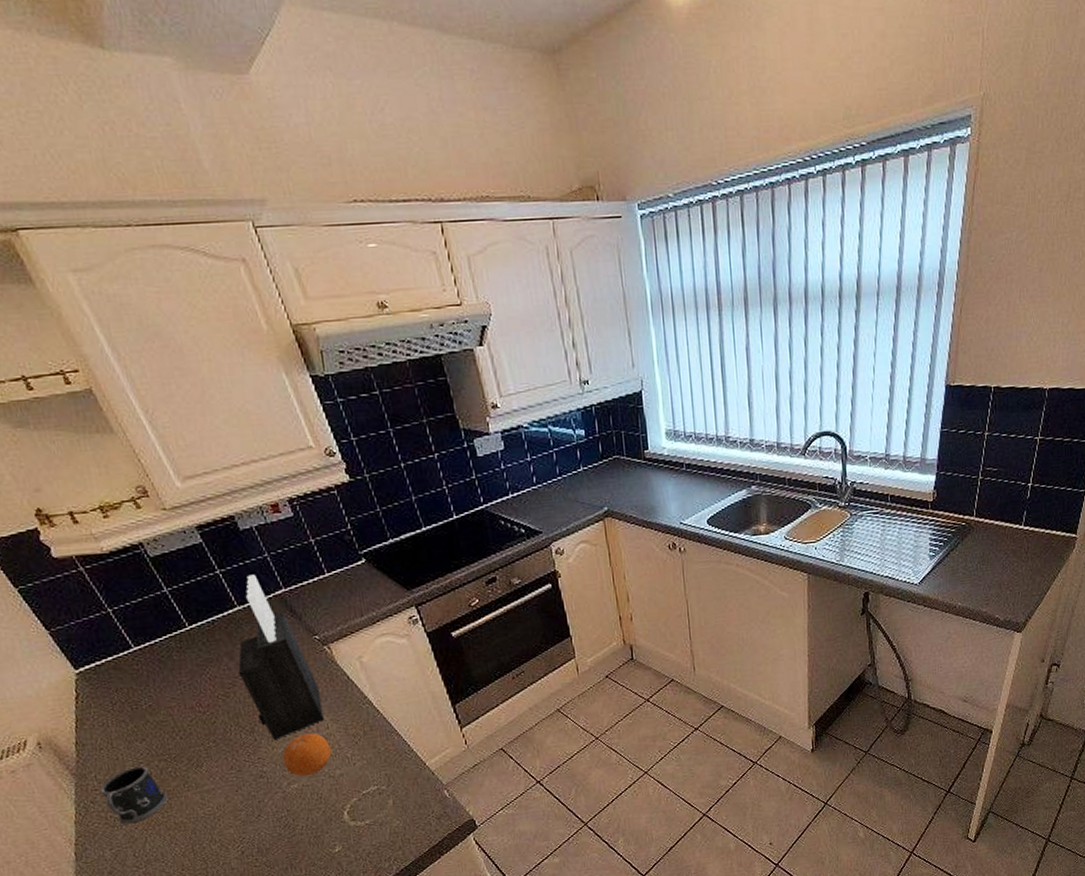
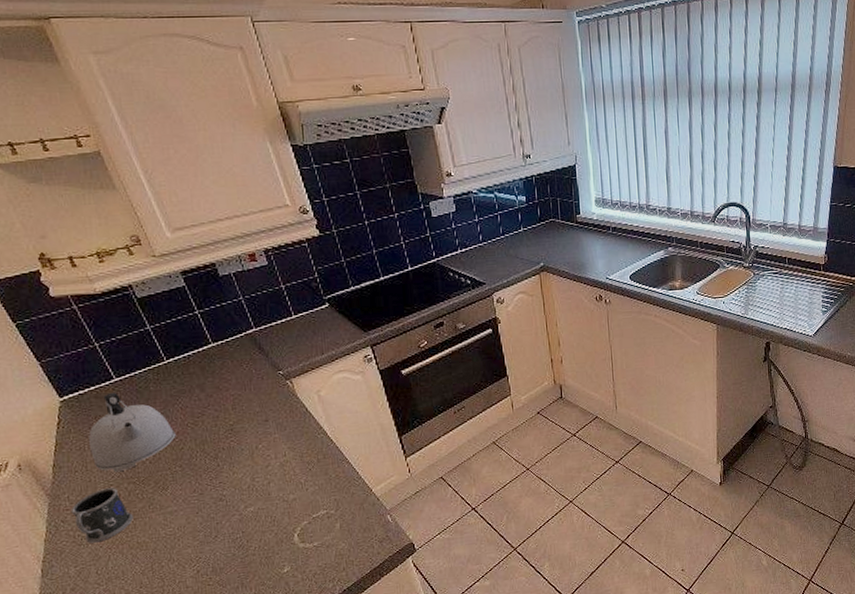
kettle: none [110,662,207,750] -> present [88,392,176,473]
knife block: present [238,574,325,740] -> none [208,315,283,466]
fruit: present [282,733,332,777] -> none [241,460,287,500]

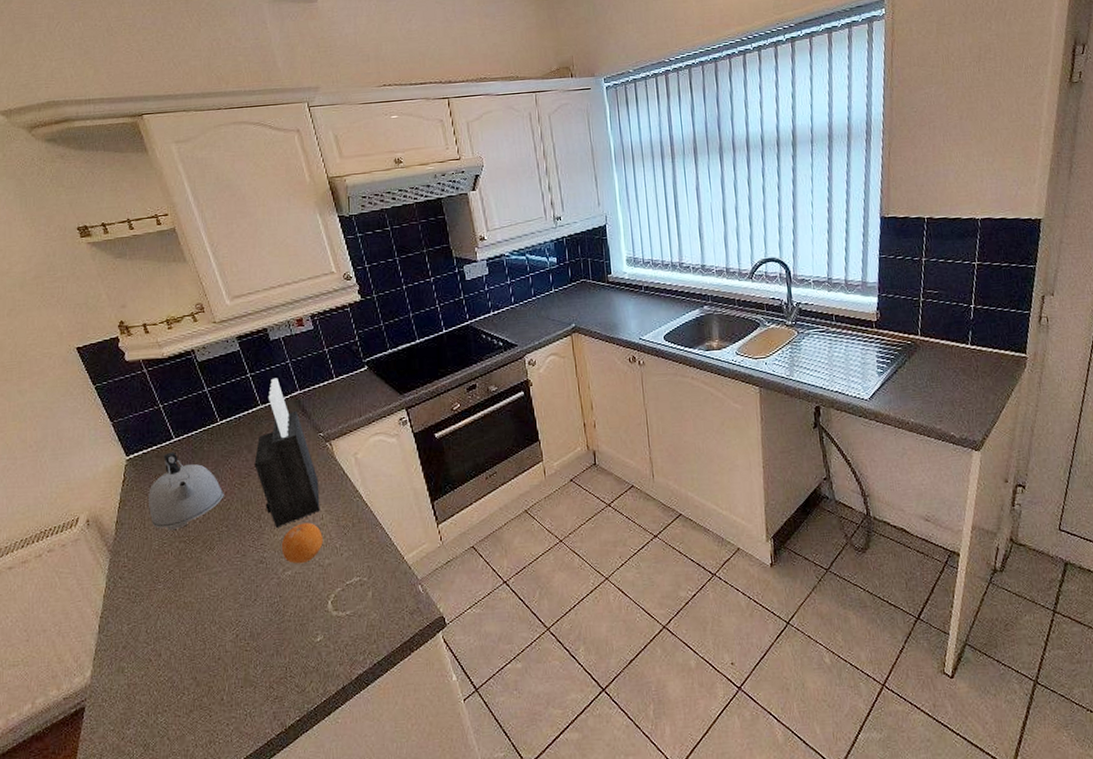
mug: present [70,488,133,543] -> none [128,546,182,601]
knife block: none [208,315,283,466] -> present [254,378,320,528]
fruit: none [241,460,287,500] -> present [281,522,323,564]

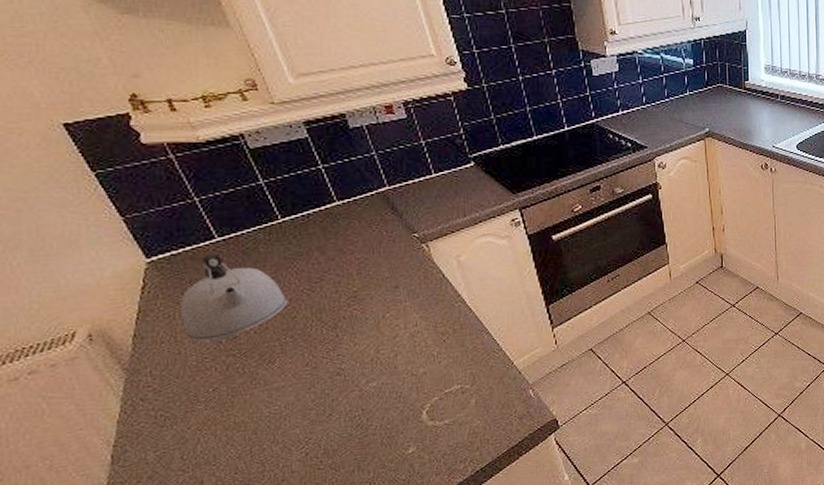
knife block: present [254,378,320,528] -> none [328,171,414,337]
fruit: present [281,522,323,564] -> none [364,330,417,375]

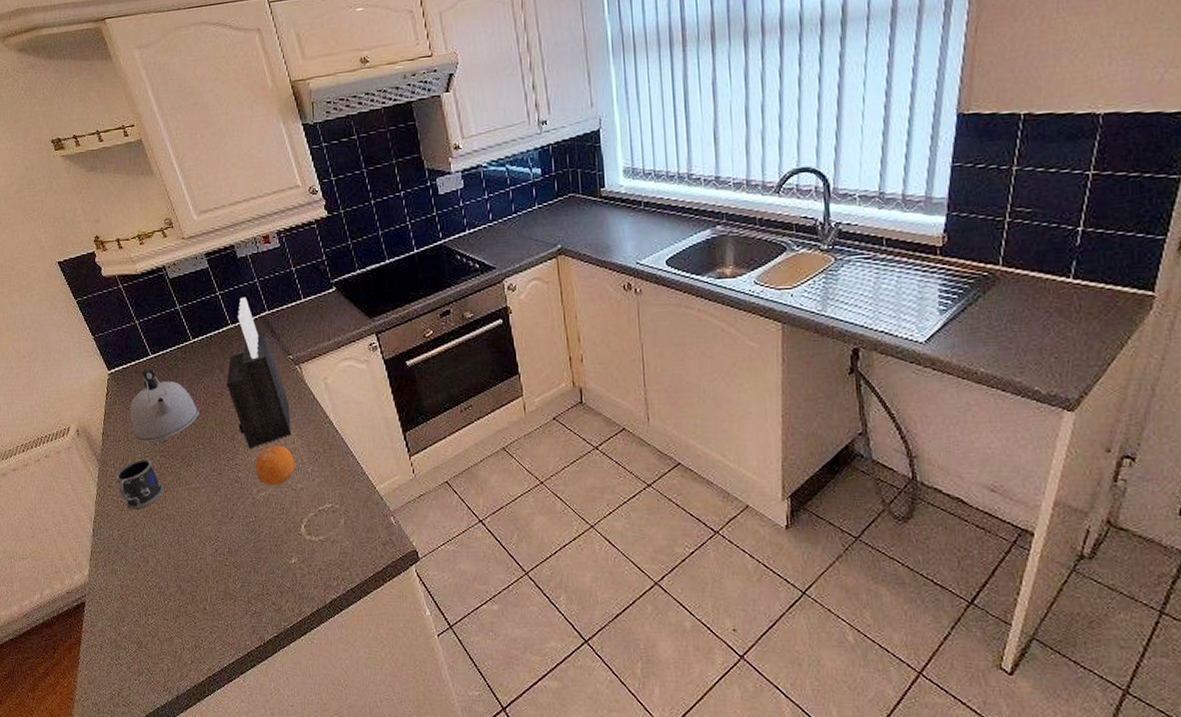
mug: none [152,361,231,425] -> present [115,459,164,510]
knife block: none [328,171,414,337] -> present [226,297,292,449]
fruit: none [364,330,417,375] -> present [254,446,295,486]

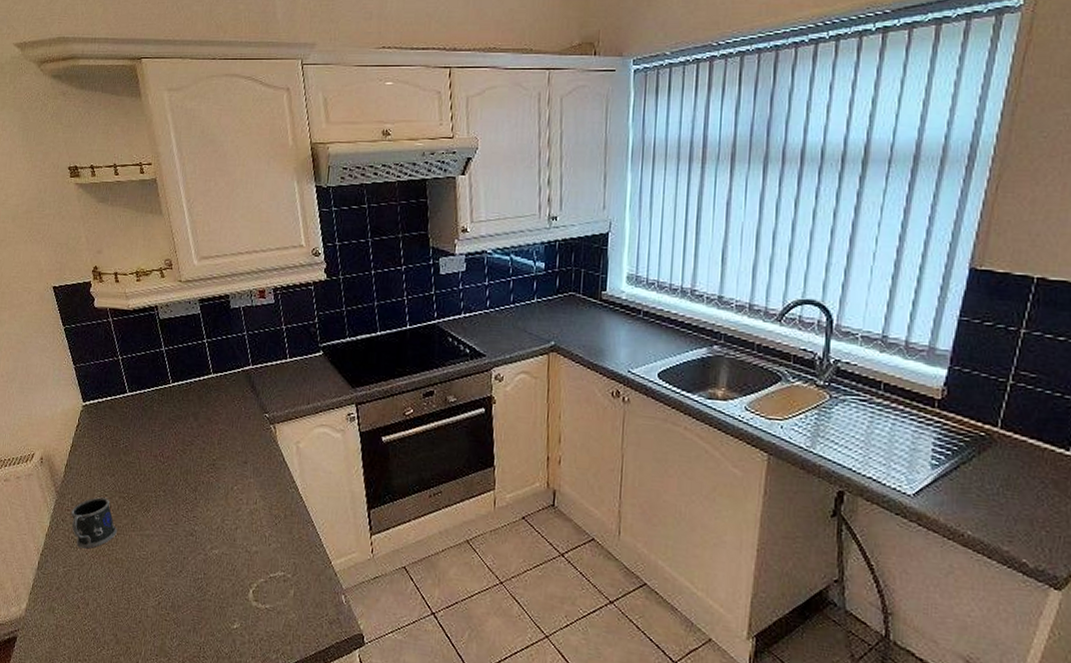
kettle: present [130,368,199,445] -> none [96,405,166,484]
knife block: present [226,297,292,449] -> none [198,348,258,503]
fruit: present [254,446,295,486] -> none [212,503,254,546]

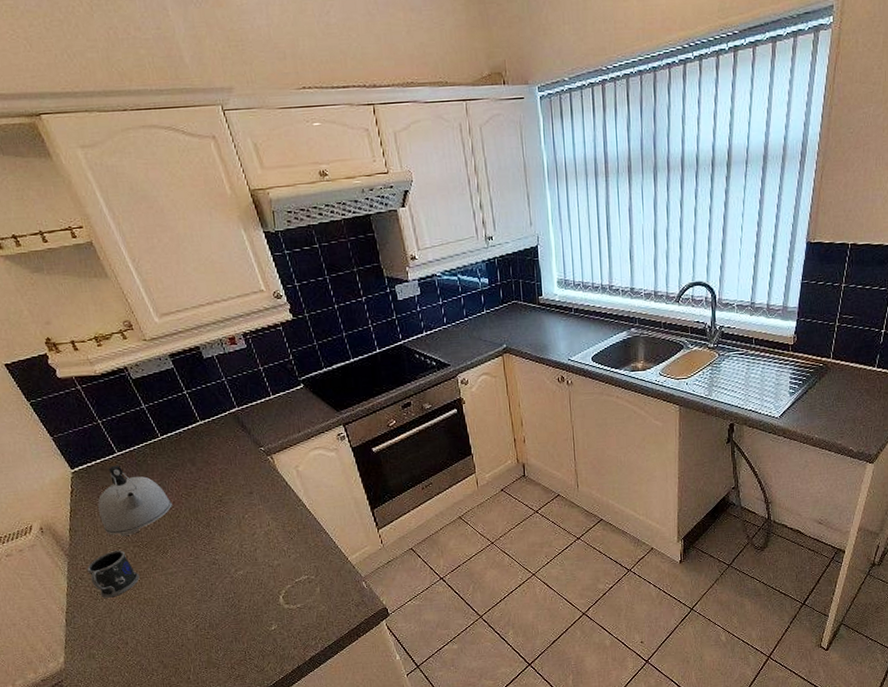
kettle: none [96,405,166,484] -> present [97,465,172,537]

